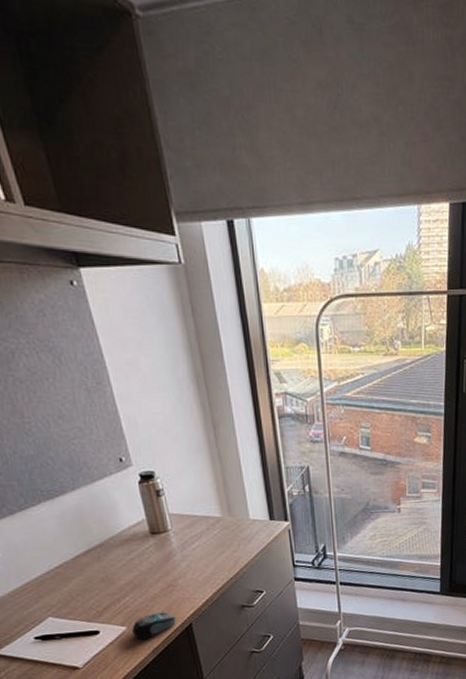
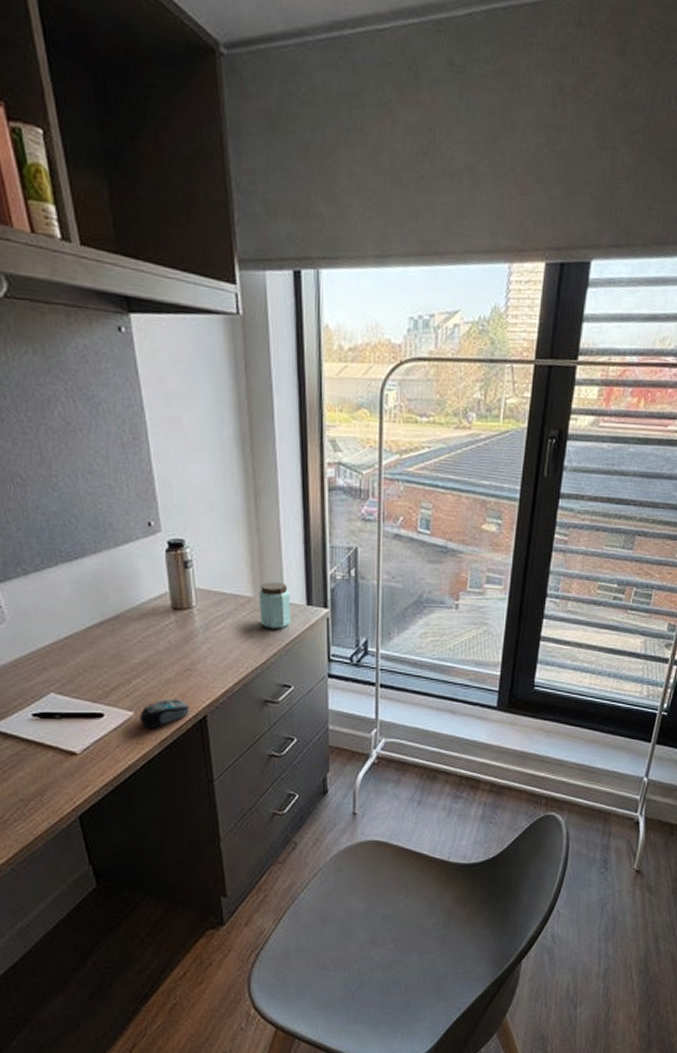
peanut butter: none [226,501,258,543] -> present [259,581,291,629]

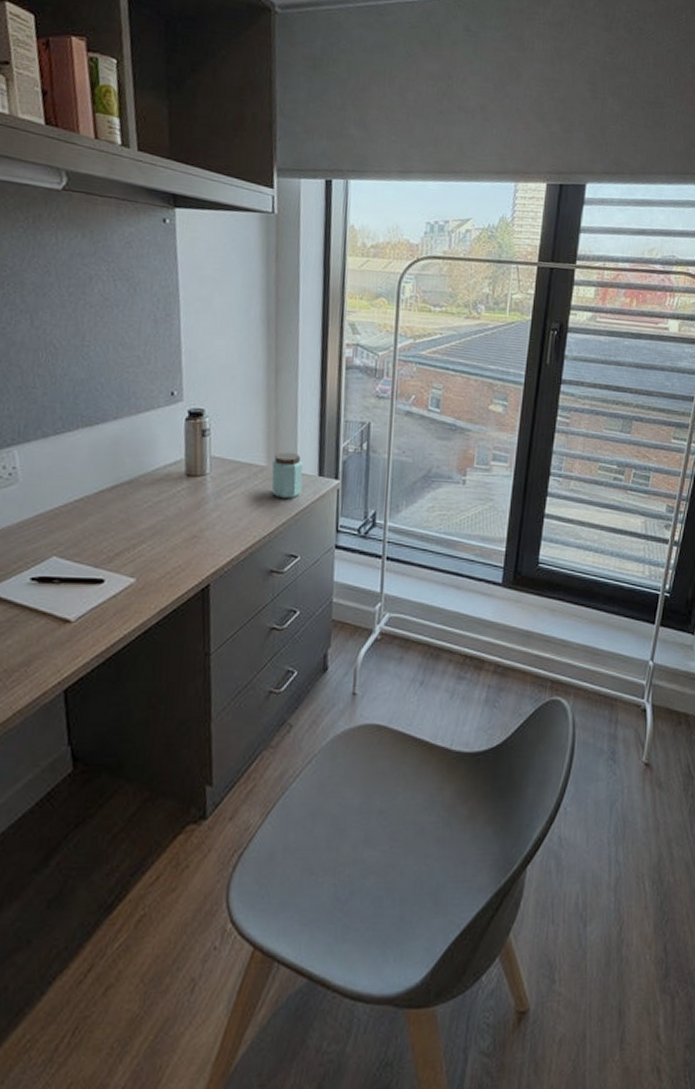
computer mouse: present [140,699,189,728] -> none [141,566,193,597]

